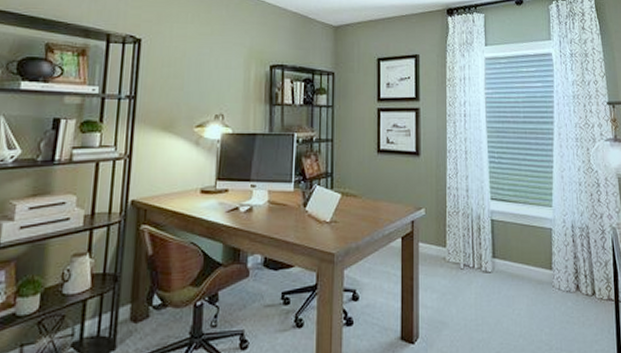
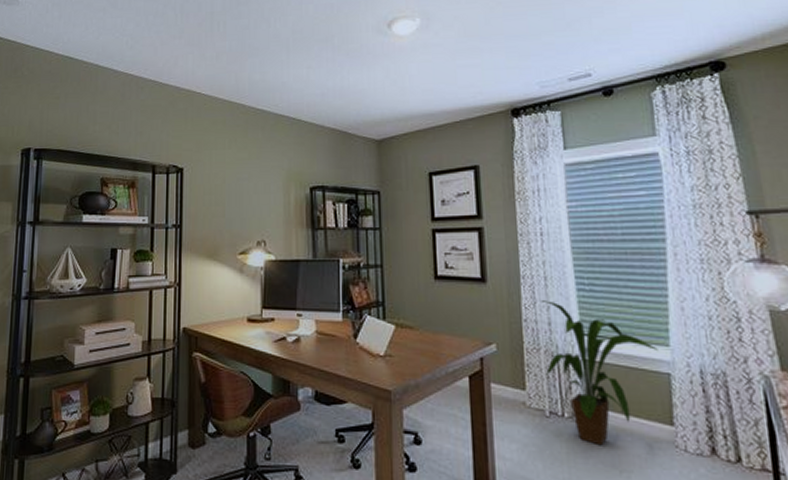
house plant: none [461,171,544,290] -> present [541,300,658,446]

